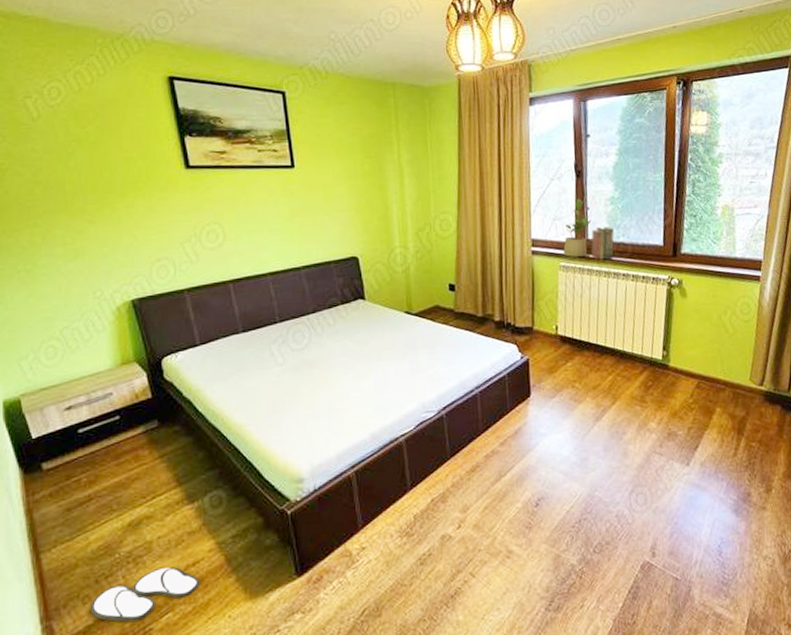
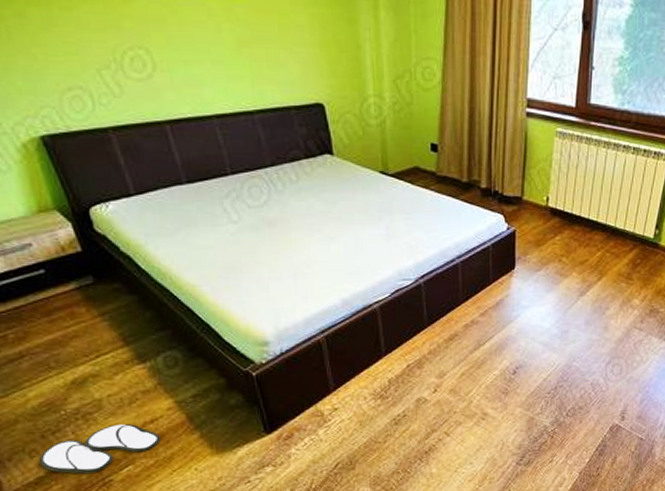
potted plant: present [563,198,592,258] -> none [562,55,596,124]
books: present [591,226,615,260] -> none [592,89,619,129]

